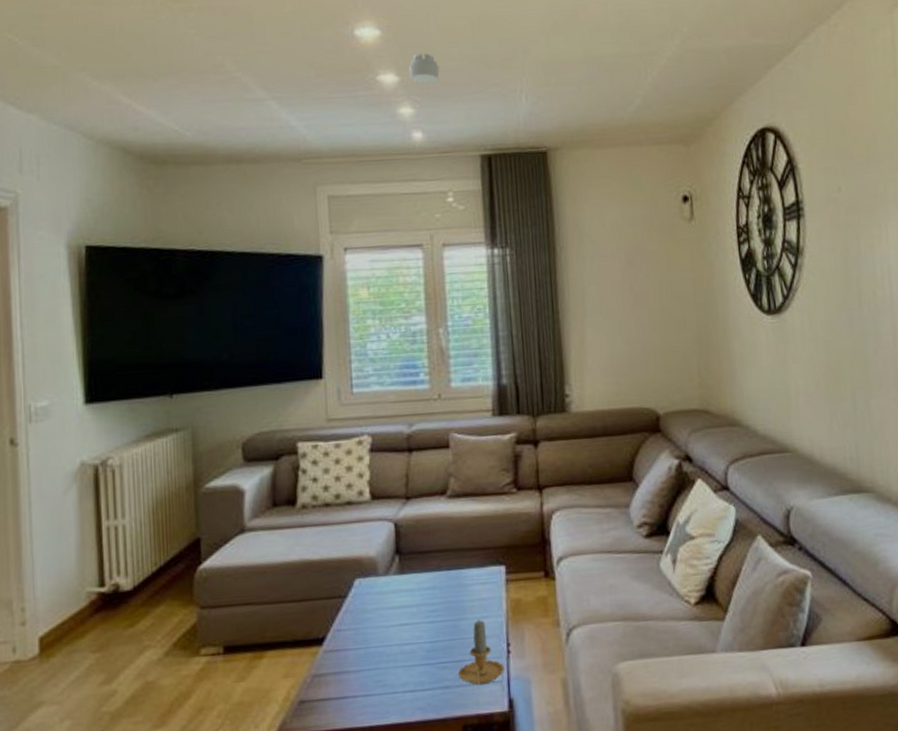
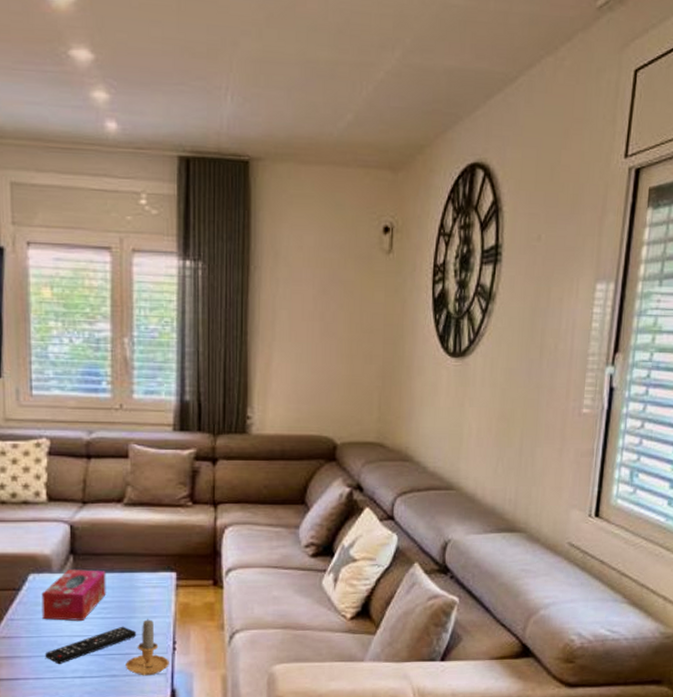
tissue box: none [368,569,434,628] -> present [41,570,106,621]
remote control: none [373,629,468,677] -> present [45,626,137,664]
smoke detector: present [409,53,440,84] -> none [106,29,139,68]

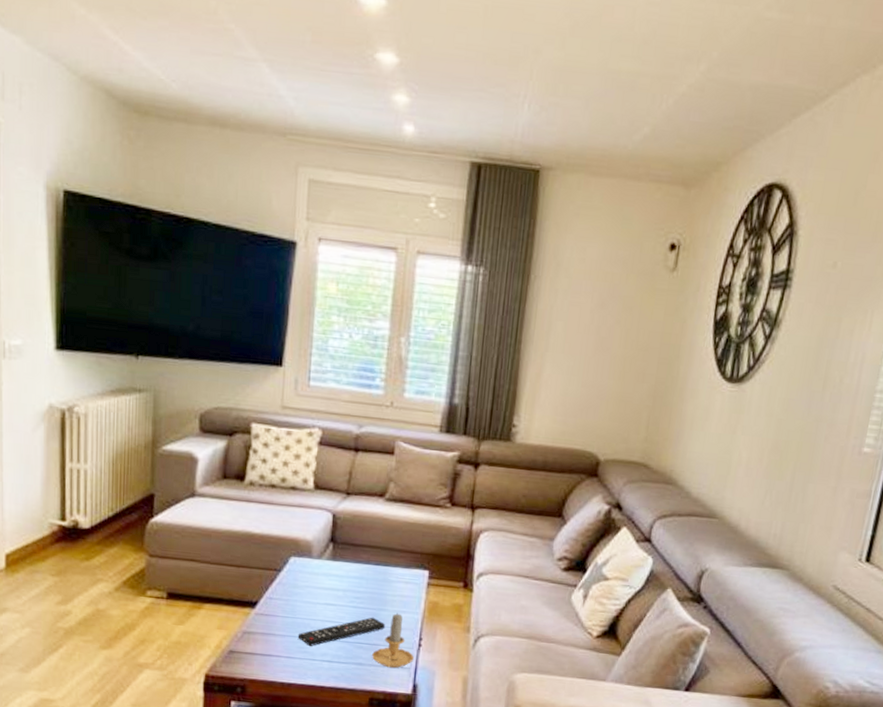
tissue box: present [41,570,106,621] -> none [299,557,362,607]

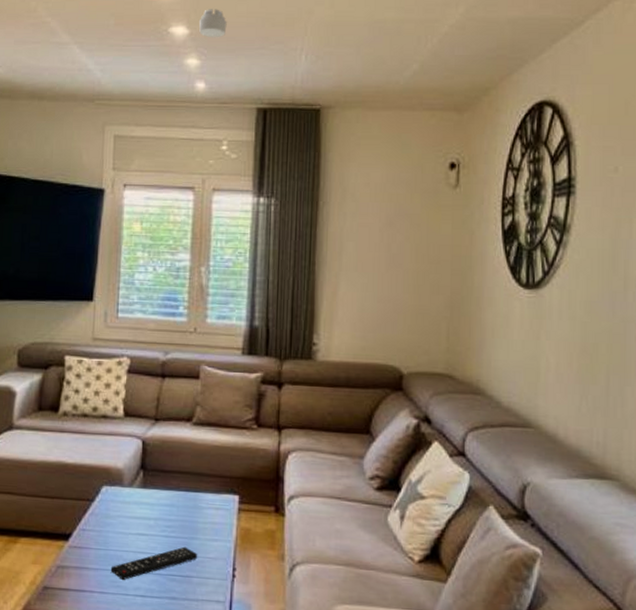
candle: present [372,612,414,669] -> none [185,541,228,603]
smoke detector: none [410,34,443,72] -> present [199,9,227,38]

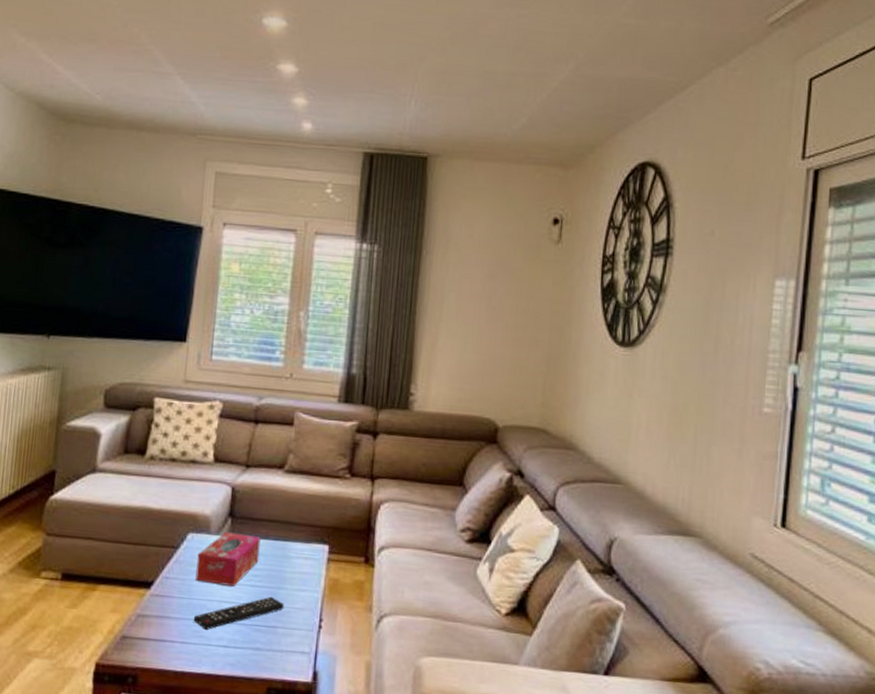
tissue box: none [111,485,172,537] -> present [195,532,261,586]
smoke detector: present [199,9,227,38] -> none [308,48,337,79]

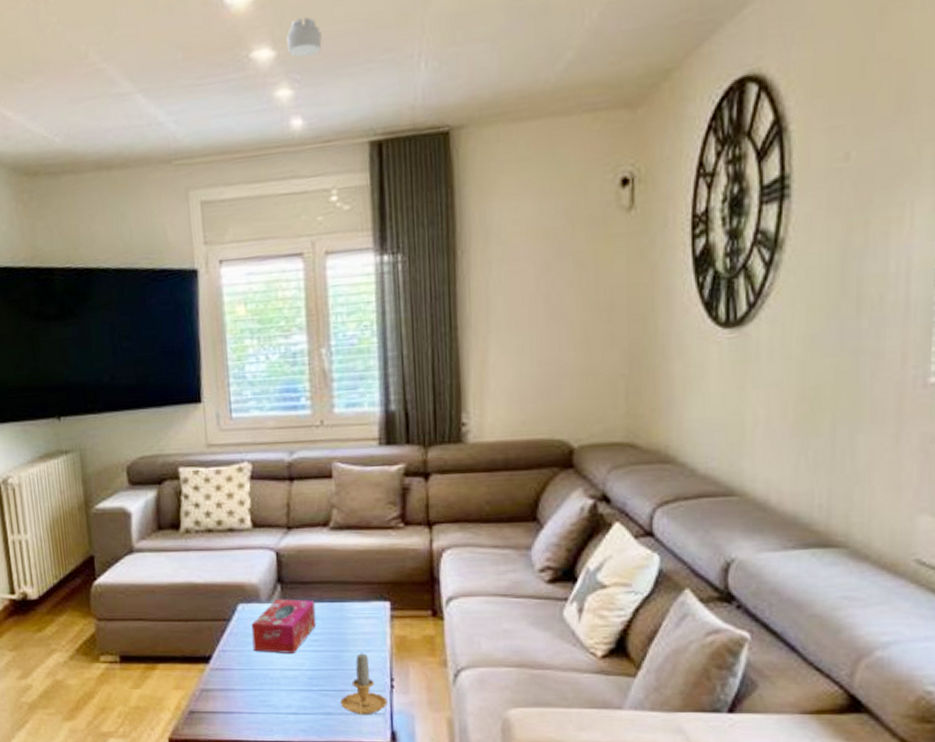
remote control: present [193,596,285,630] -> none [257,660,351,699]
candle: none [270,591,314,654] -> present [340,652,387,715]
smoke detector: none [308,48,337,79] -> present [287,17,322,58]

